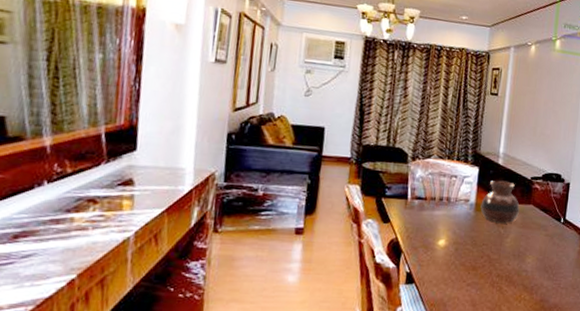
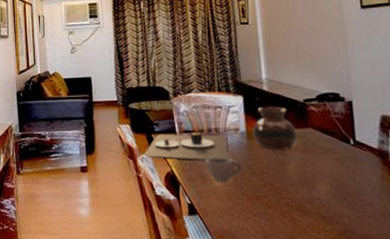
place setting: none [368,198,457,230] -> present [142,132,228,161]
cup: none [430,226,466,252] -> present [205,157,244,182]

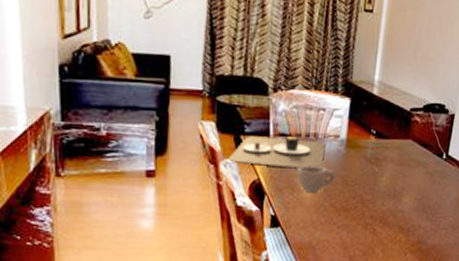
vase: present [252,106,298,149] -> none [352,112,397,160]

